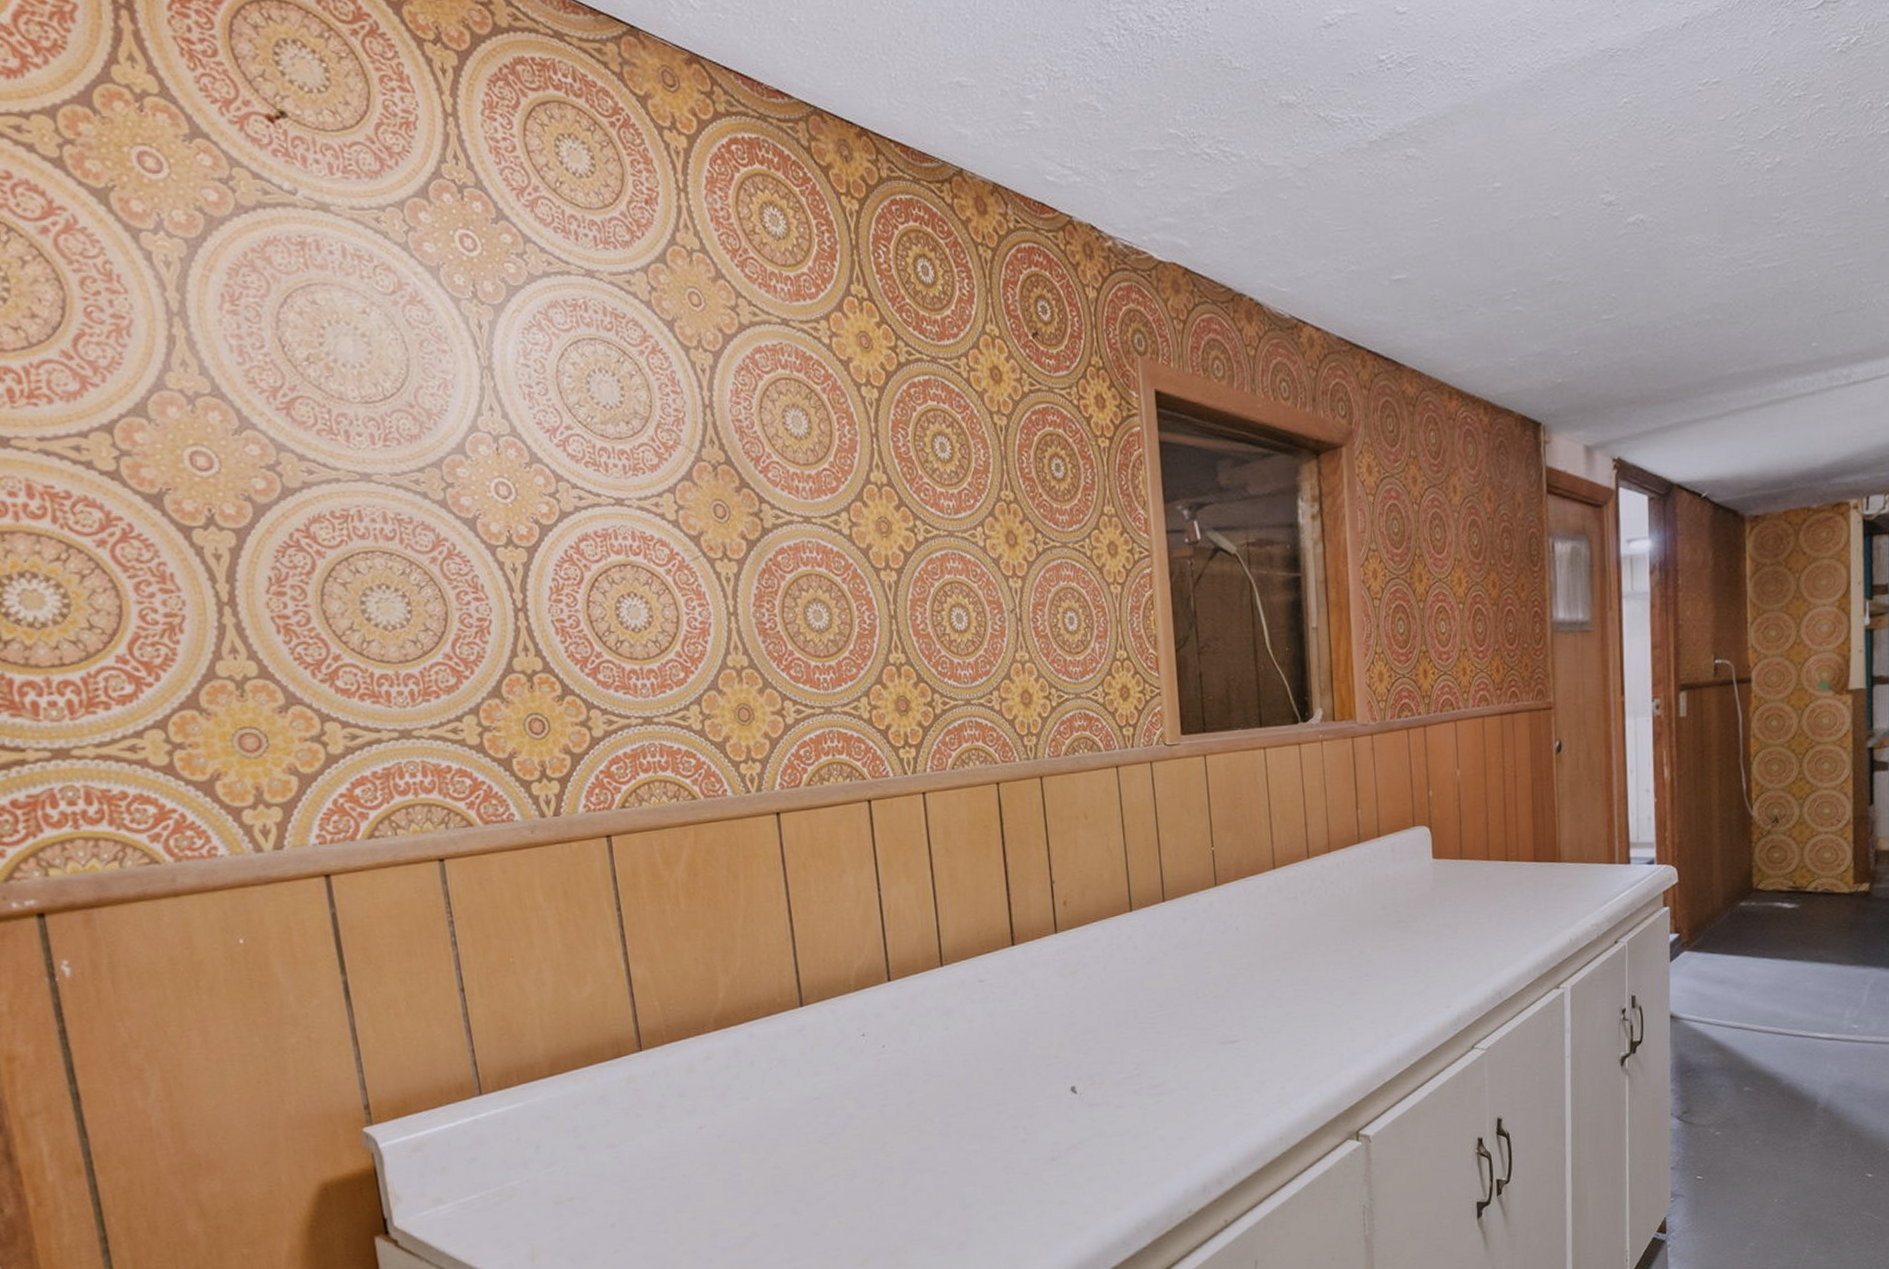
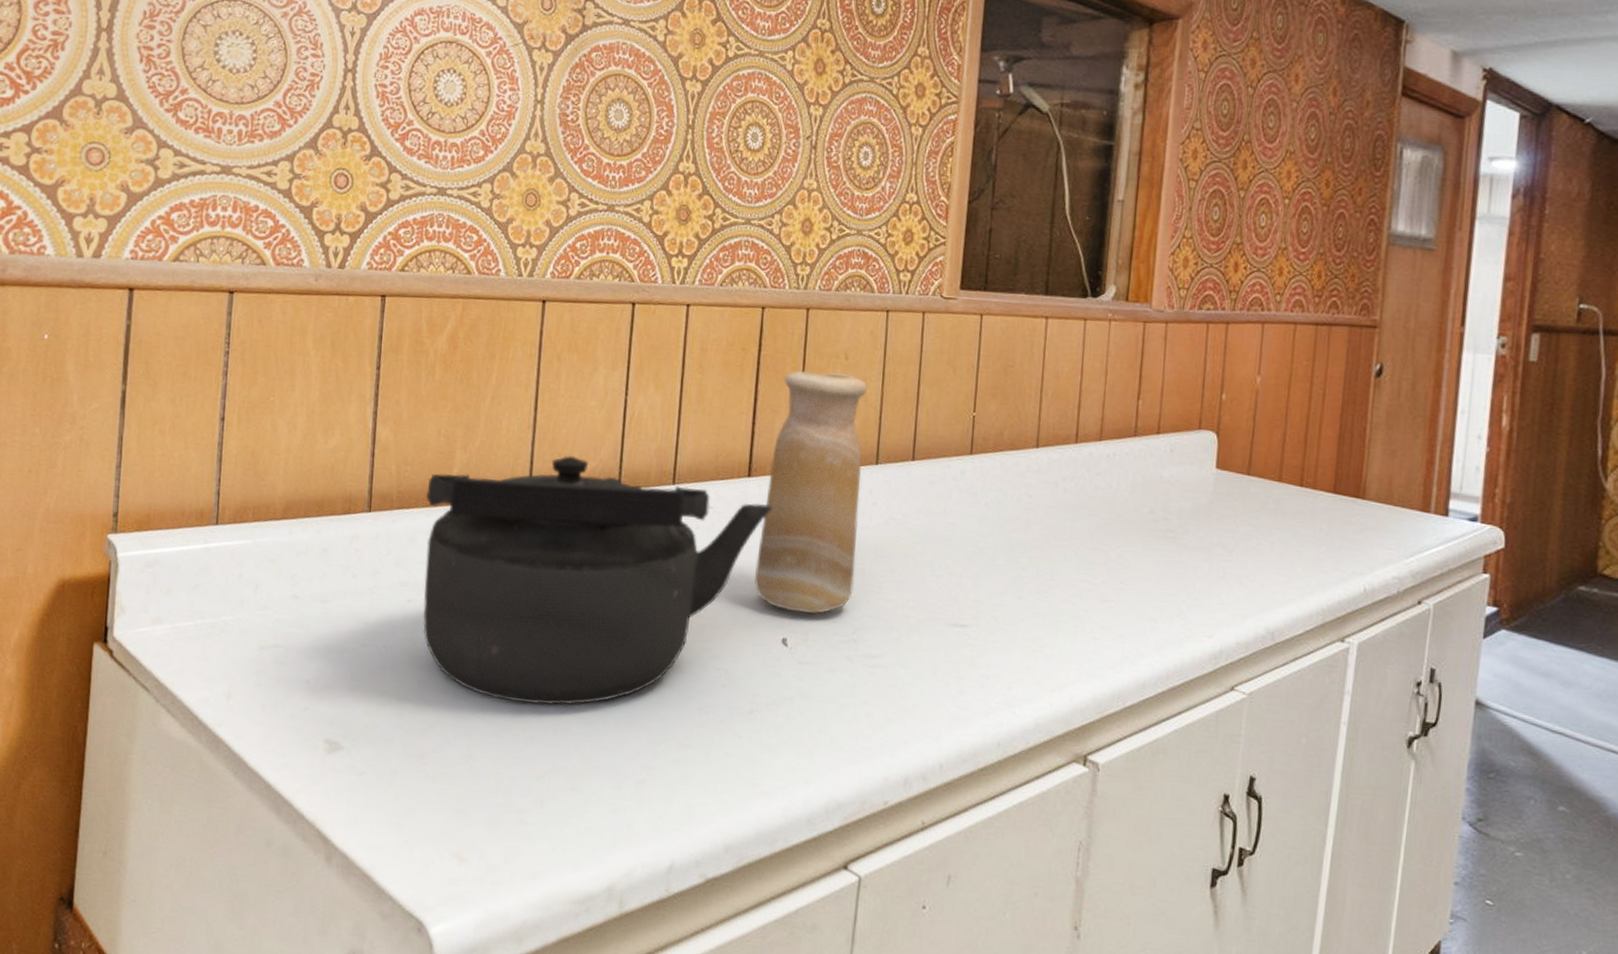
kettle: none [695,958,1041,1200] -> present [423,455,773,705]
vase: none [1029,833,1129,1061] -> present [754,370,868,615]

